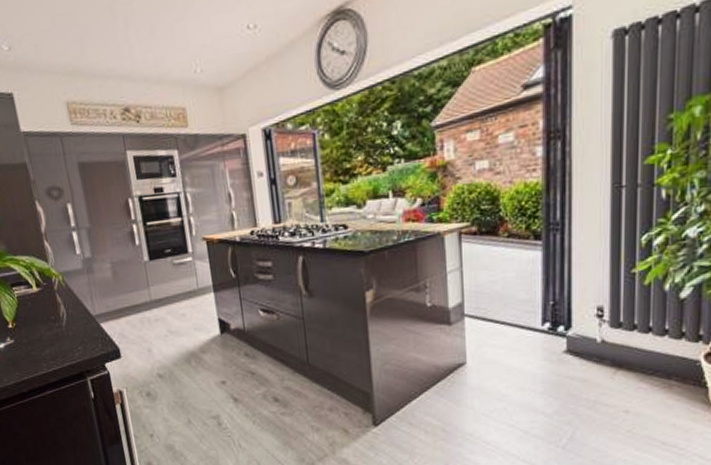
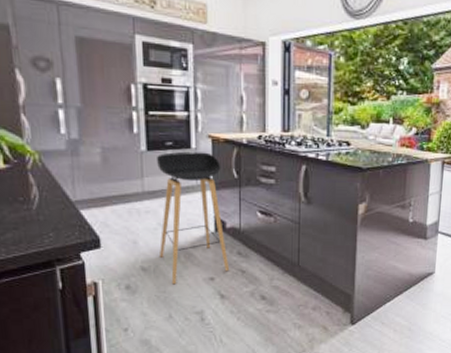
stool: none [159,255,238,390] -> present [157,151,229,285]

